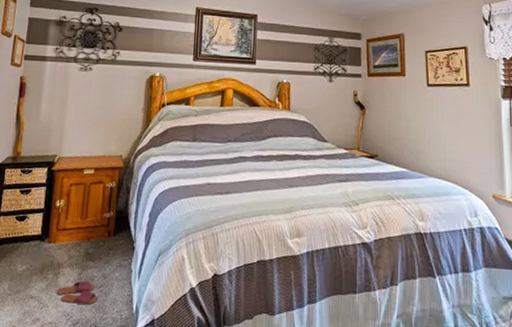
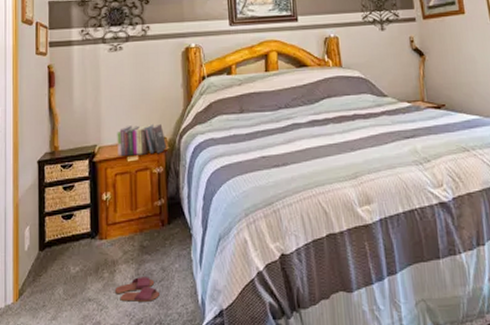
books: none [75,141,122,170] -> present [117,123,167,156]

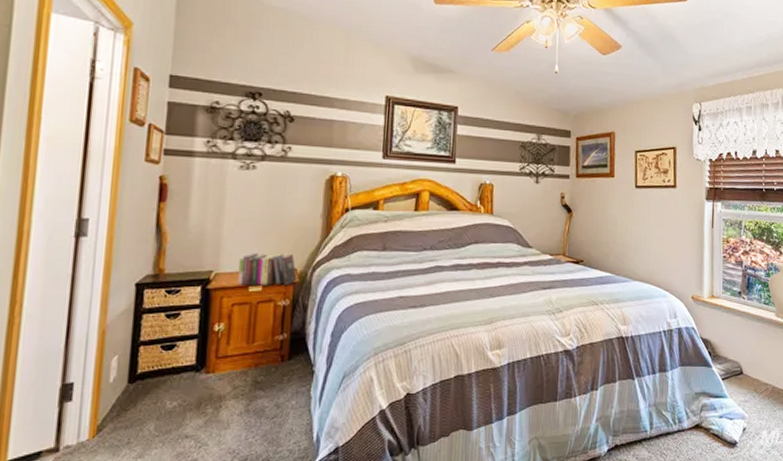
slippers: present [115,277,159,302] -> none [219,413,270,439]

